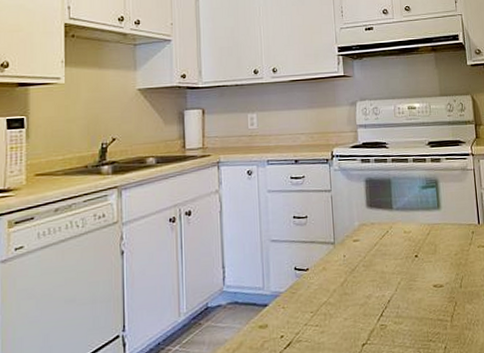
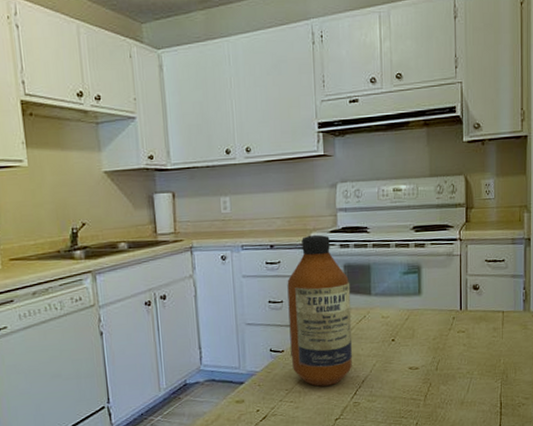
bottle: none [311,149,378,308] -> present [287,234,353,386]

